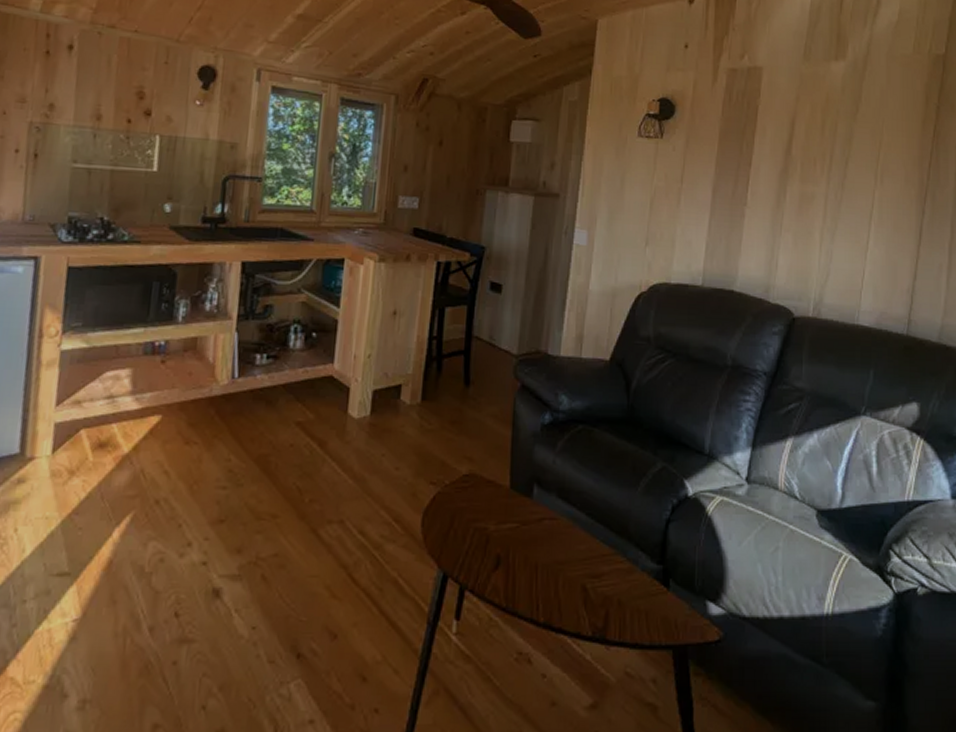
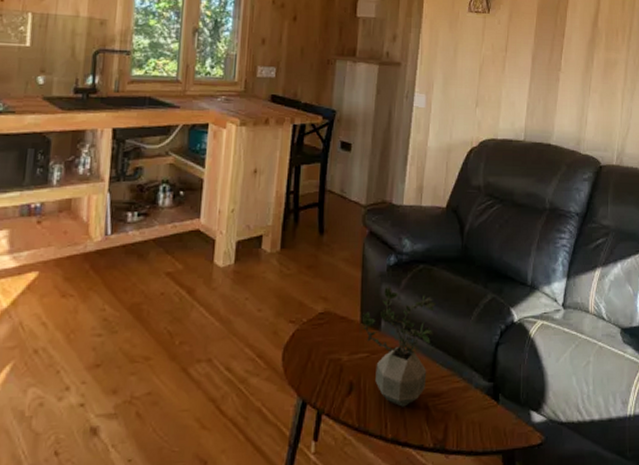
potted plant: none [511,447,597,587] -> present [361,285,436,407]

